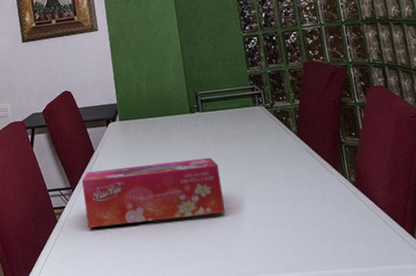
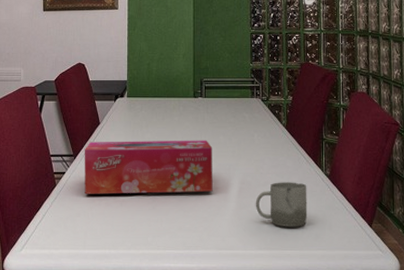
cup: none [274,193,337,245] -> present [255,182,308,227]

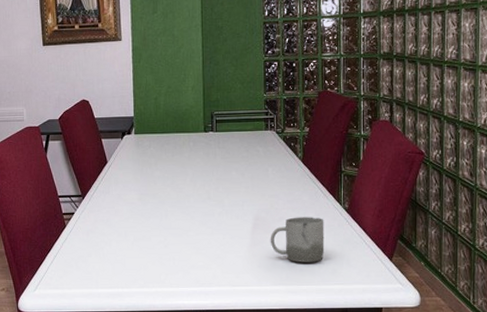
tissue box: present [84,140,213,194] -> none [92,176,226,234]

